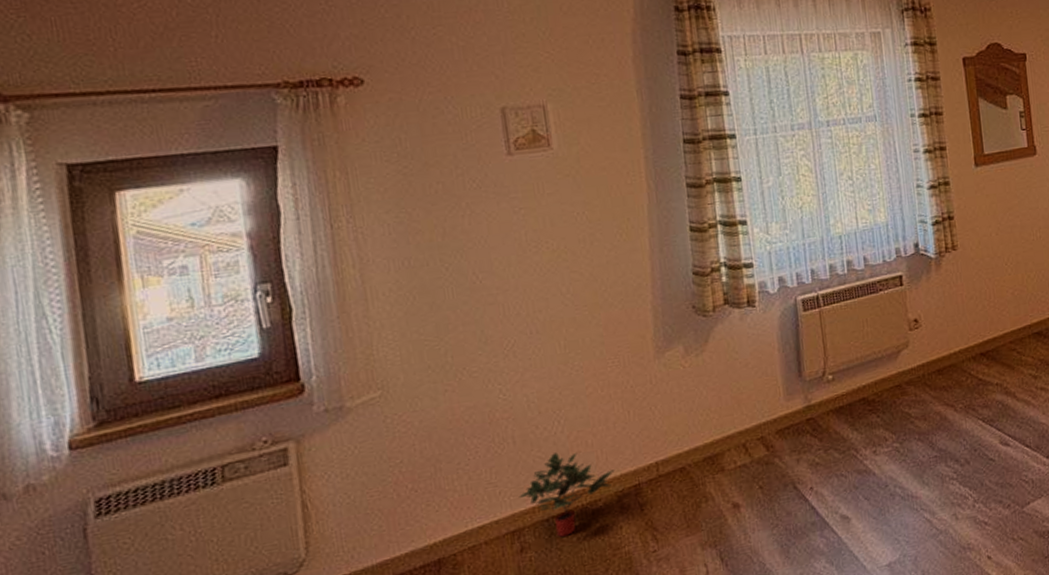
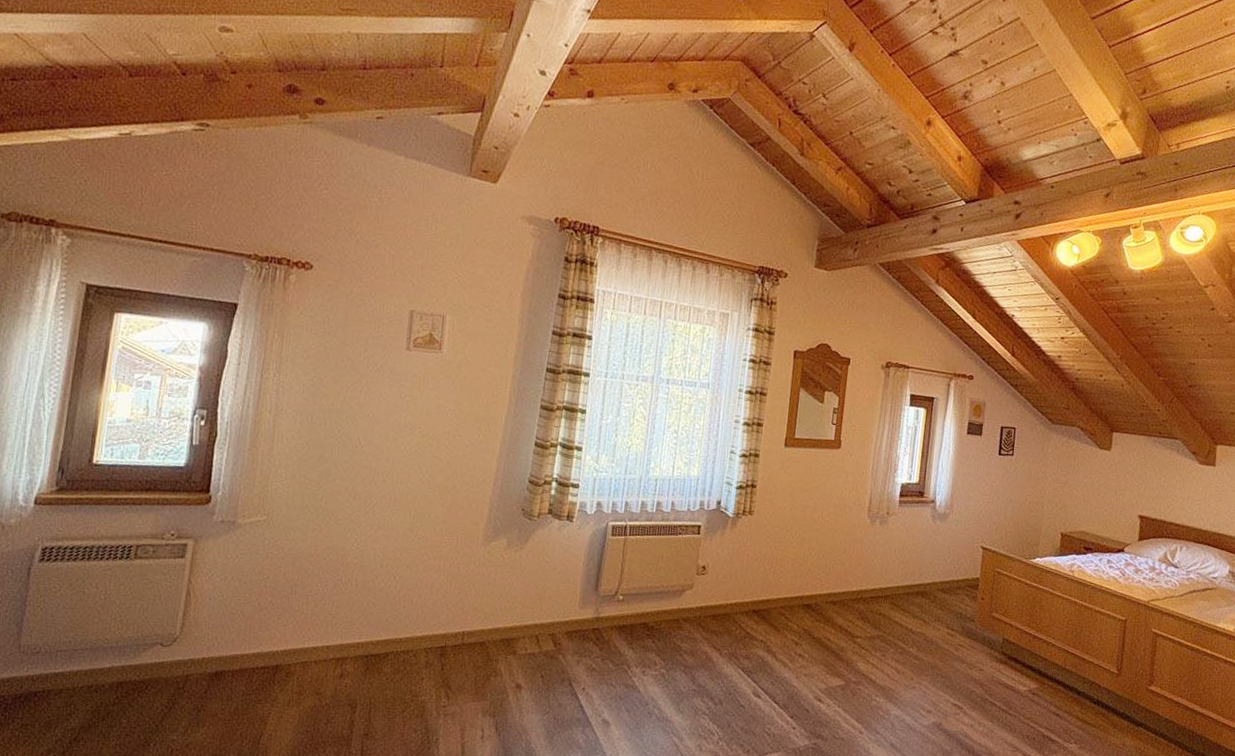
potted plant: present [519,452,615,537] -> none [349,602,429,674]

